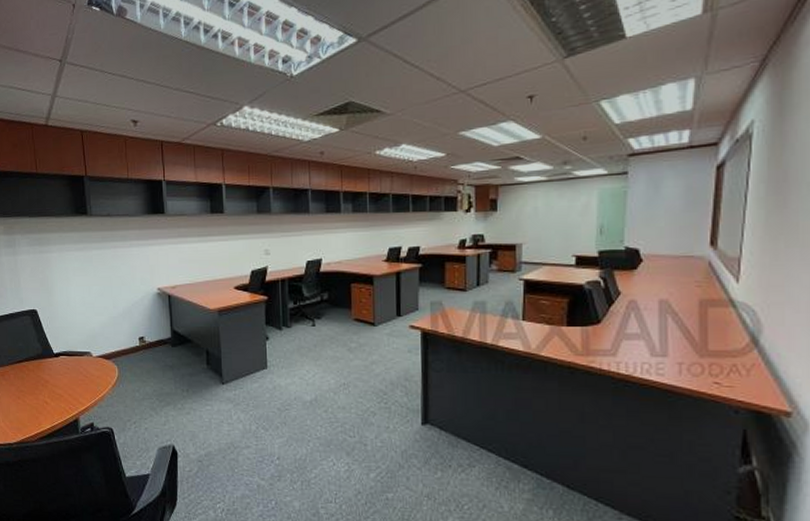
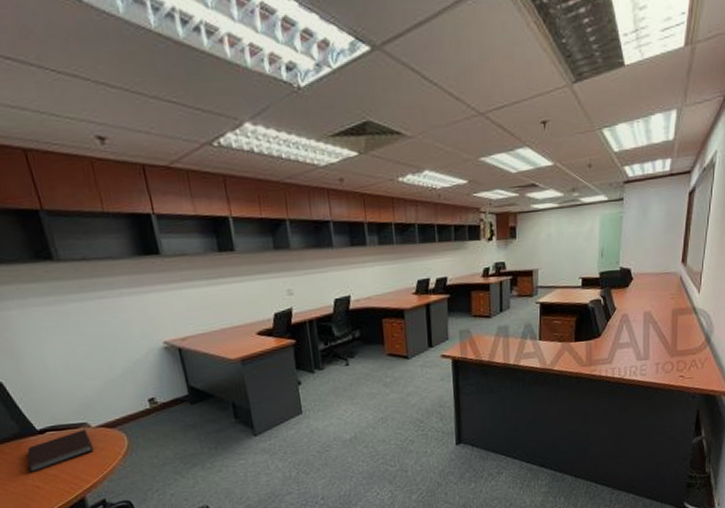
notebook: none [42,358,91,390] -> present [27,429,93,473]

